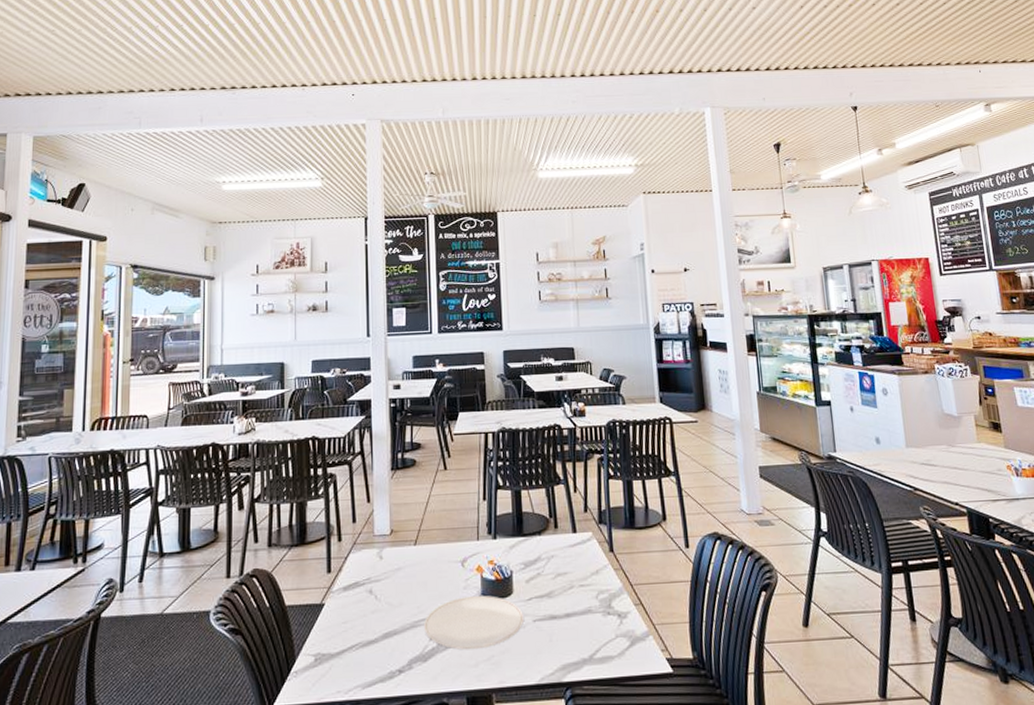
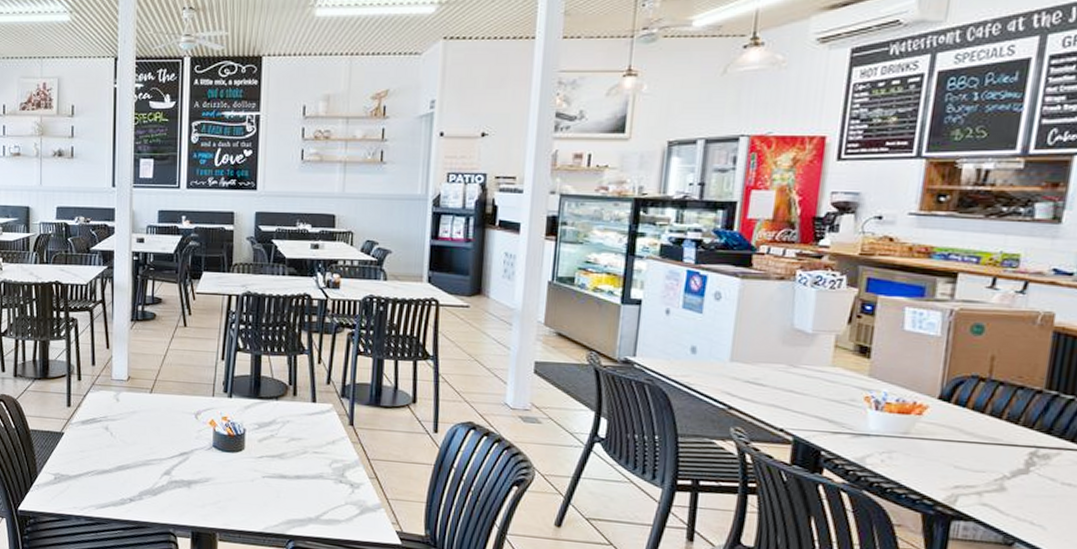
plate: present [423,595,524,650] -> none [154,445,253,493]

